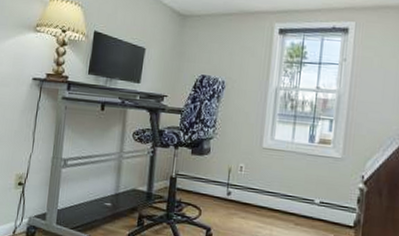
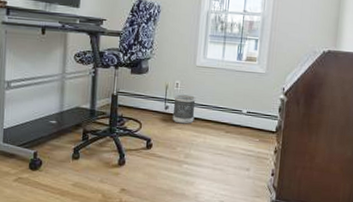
wastebasket: none [235,179,262,213] -> present [172,94,196,124]

